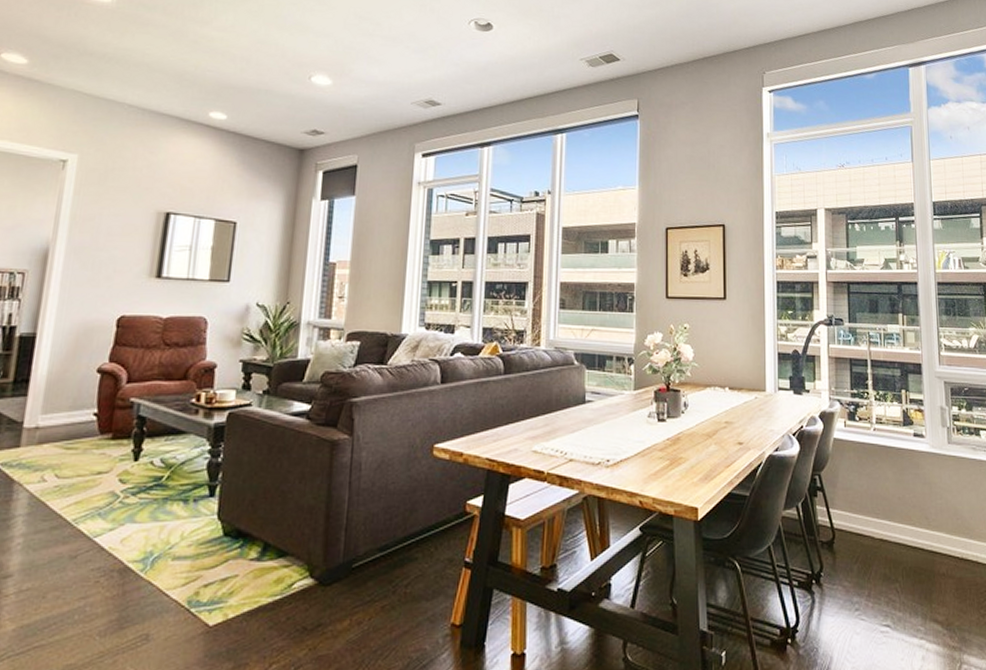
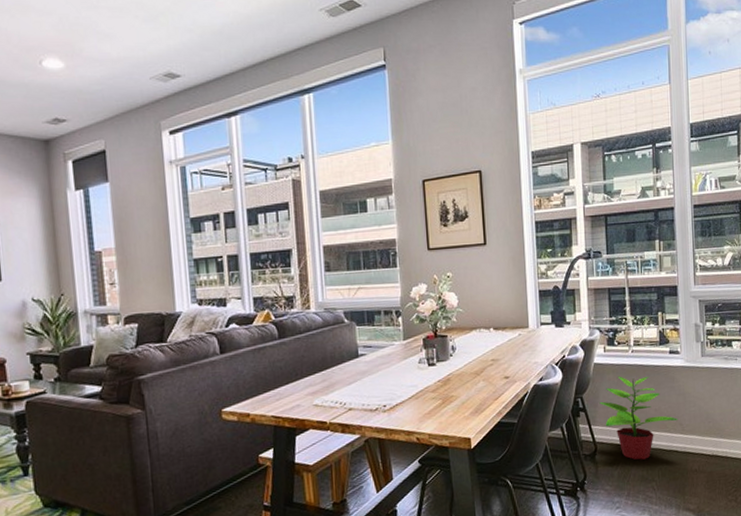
potted plant: none [838,455,924,555] -> present [599,376,678,460]

